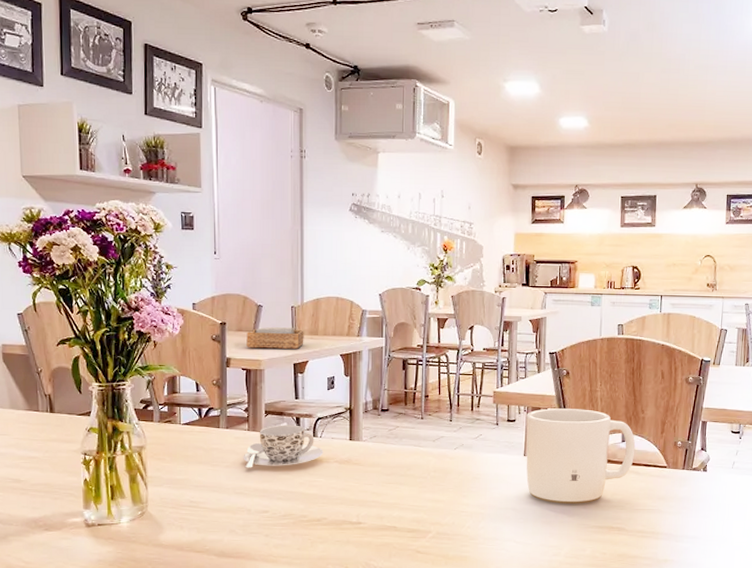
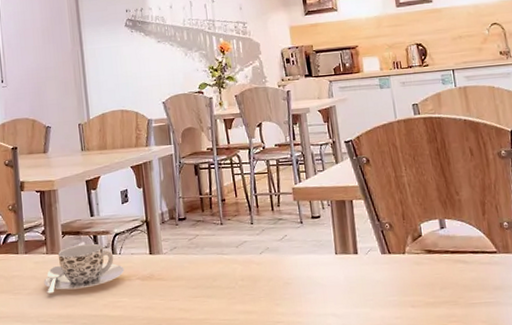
napkin holder: present [246,327,304,349] -> none [37,145,94,170]
mug: present [526,408,636,504] -> none [331,197,458,305]

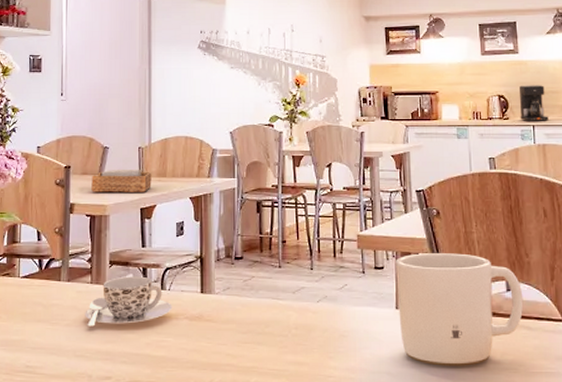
napkin holder: none [37,145,94,170] -> present [91,170,152,192]
mug: none [331,197,458,305] -> present [396,253,524,366]
coffee maker: none [436,30,468,67] -> present [519,85,549,122]

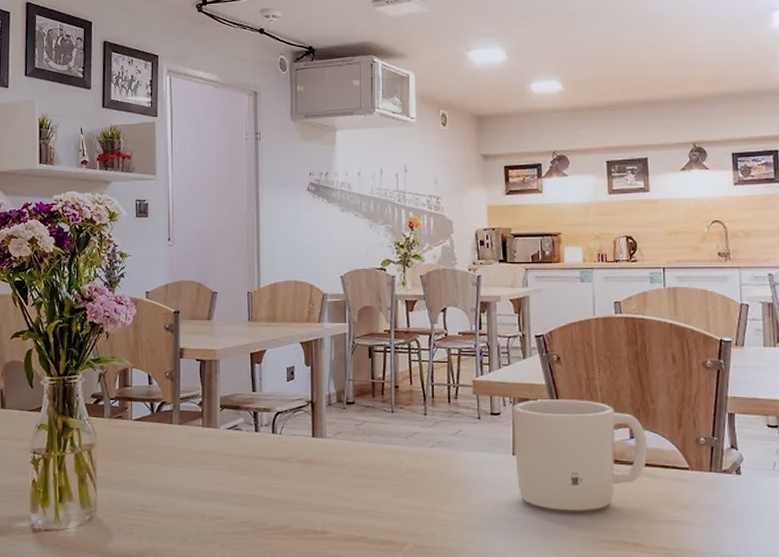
teacup: present [85,276,172,328] -> none [197,420,284,470]
napkin holder: present [91,170,152,192] -> none [201,315,261,337]
coffee maker: present [519,85,549,122] -> none [649,225,681,265]

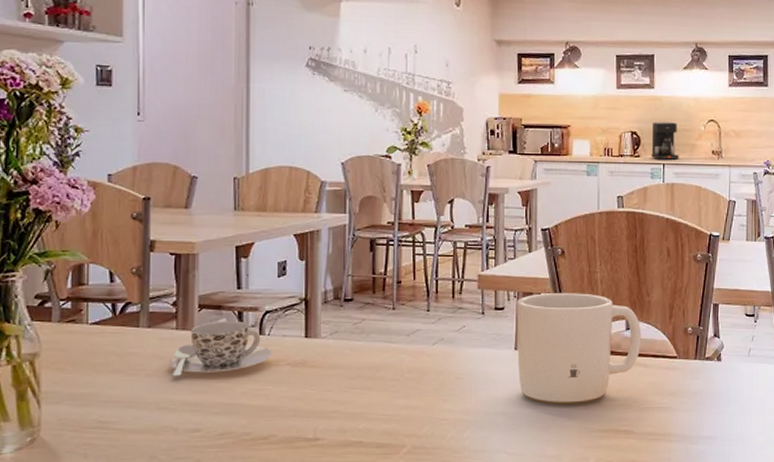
teacup: none [197,420,284,470] -> present [169,321,272,378]
coffee maker: none [649,225,681,265] -> present [651,122,679,161]

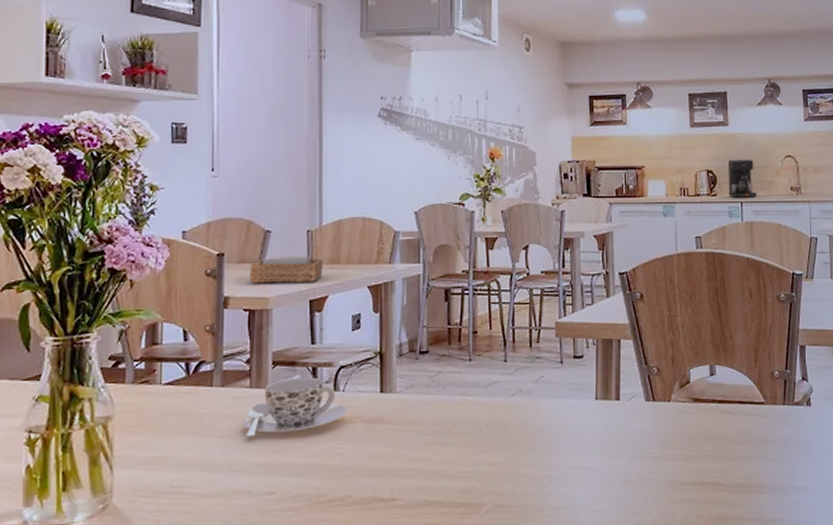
napkin holder: none [176,203,249,228] -> present [250,256,323,283]
mug: present [516,293,642,405] -> none [596,338,727,457]

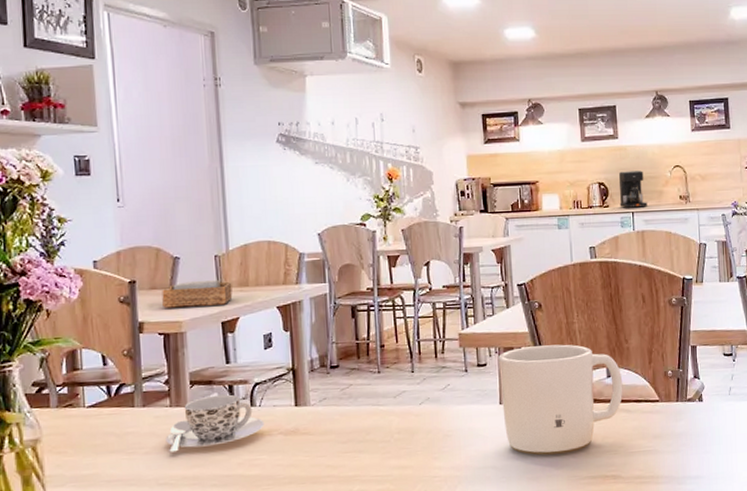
mug: none [596,338,727,457] -> present [499,344,623,456]

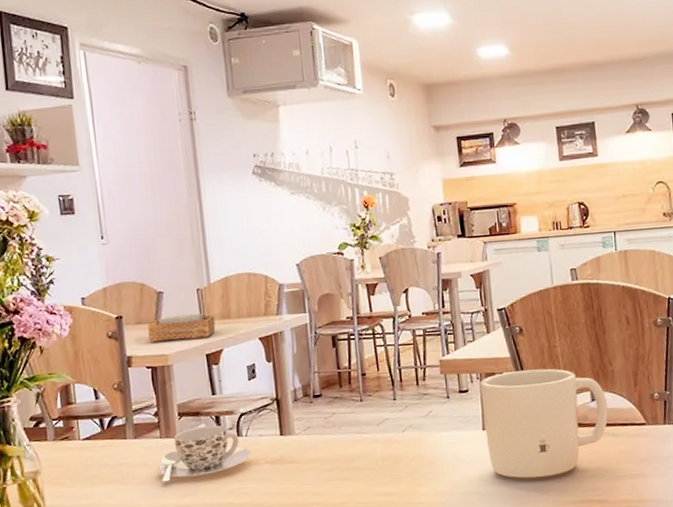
coffee maker: present [619,171,647,209] -> none [600,188,630,229]

